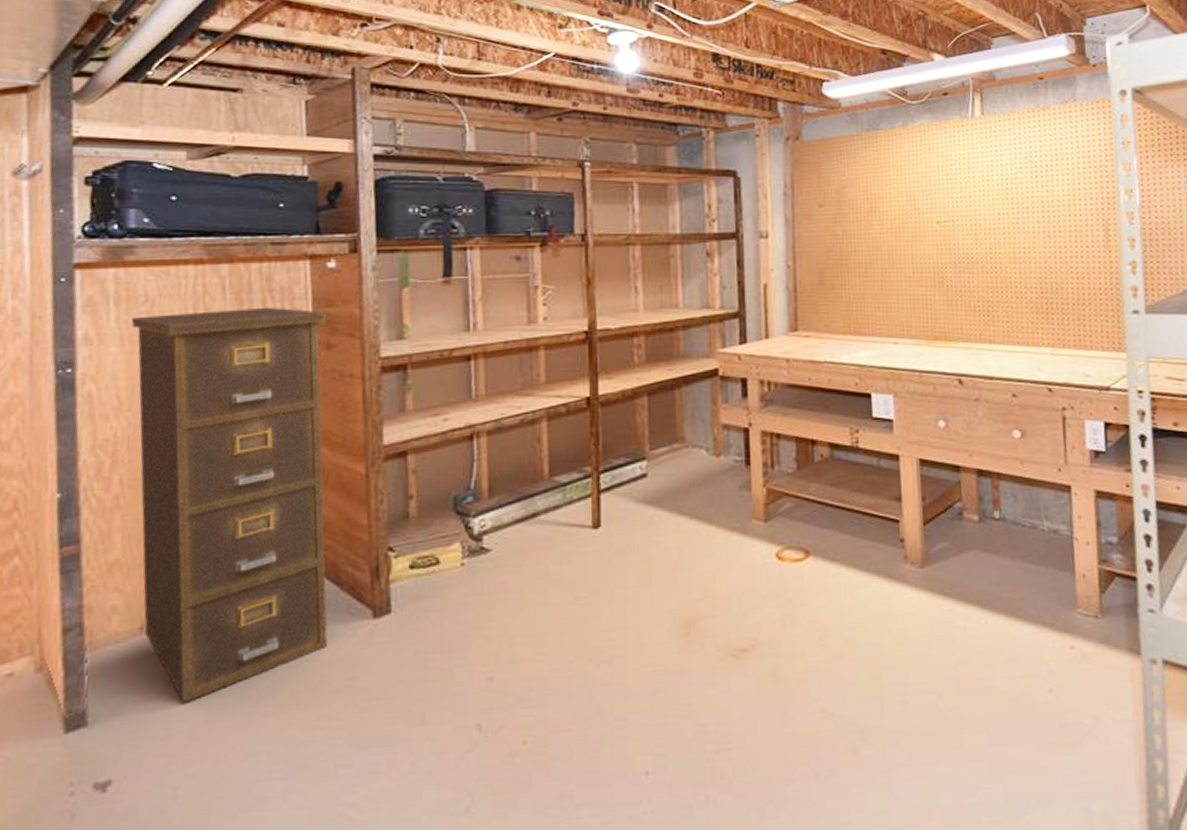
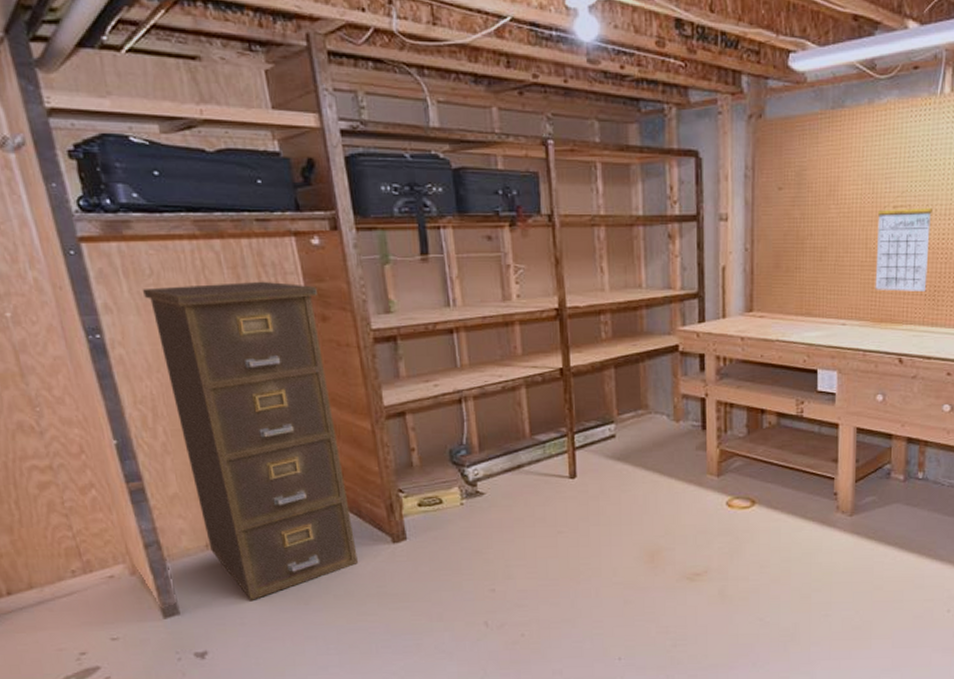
calendar: none [922,206,980,307] -> present [875,190,932,291]

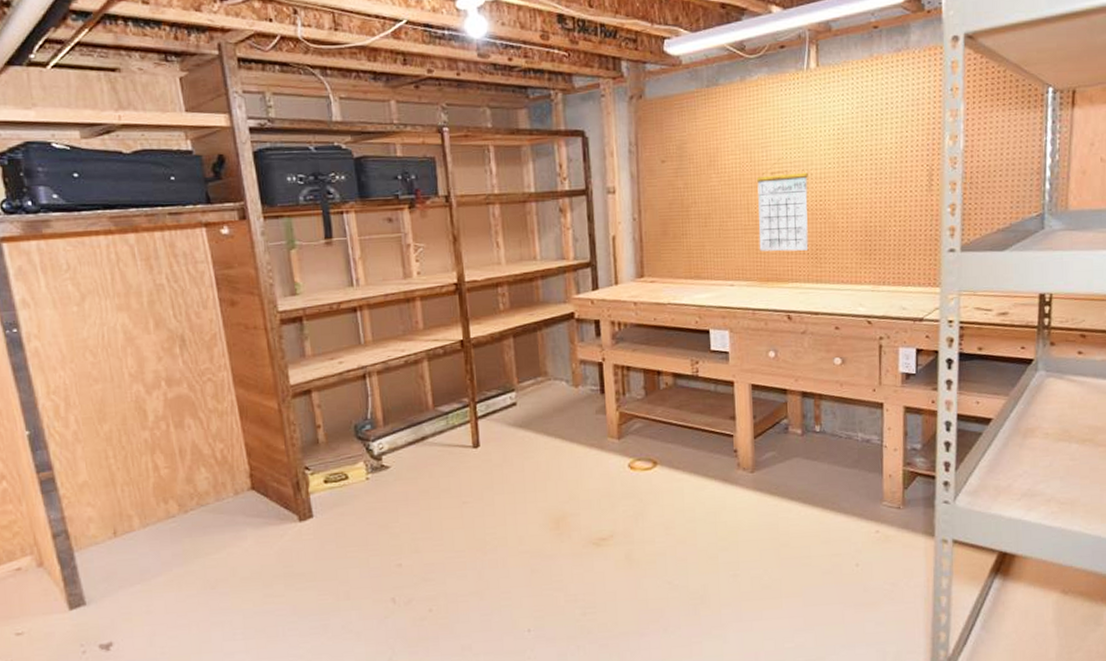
filing cabinet: present [143,281,359,600] -> none [60,270,266,587]

